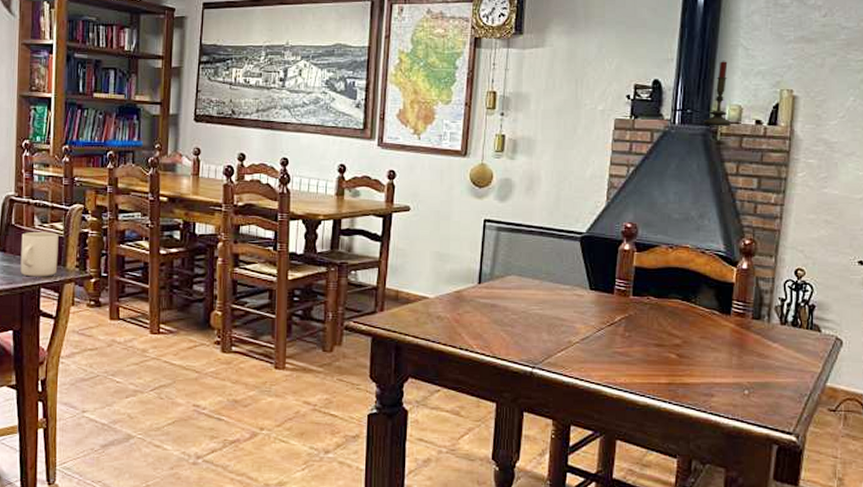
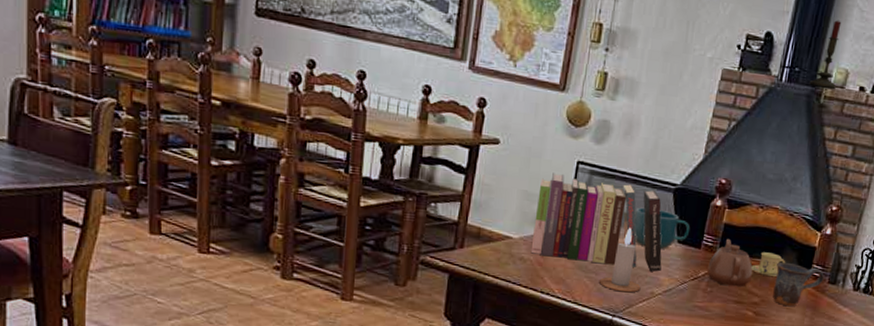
cup: present [20,231,59,277] -> none [36,124,85,179]
books: none [447,232,576,320] -> present [530,172,662,272]
candle: none [515,278,558,343] -> present [598,227,641,293]
cup: none [544,258,600,297] -> present [634,207,690,249]
teapot: none [622,281,671,330] -> present [706,238,753,287]
cup and saucer: none [668,292,704,317] -> present [751,252,786,278]
mug: none [695,300,747,345] -> present [772,262,824,306]

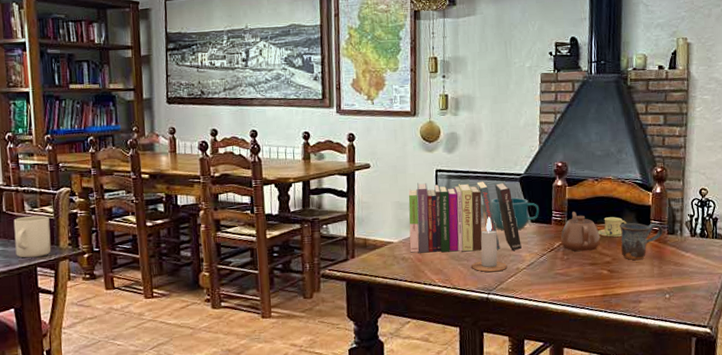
cup: none [36,124,85,179] -> present [13,215,52,258]
candle: present [809,19,842,90] -> none [615,16,638,74]

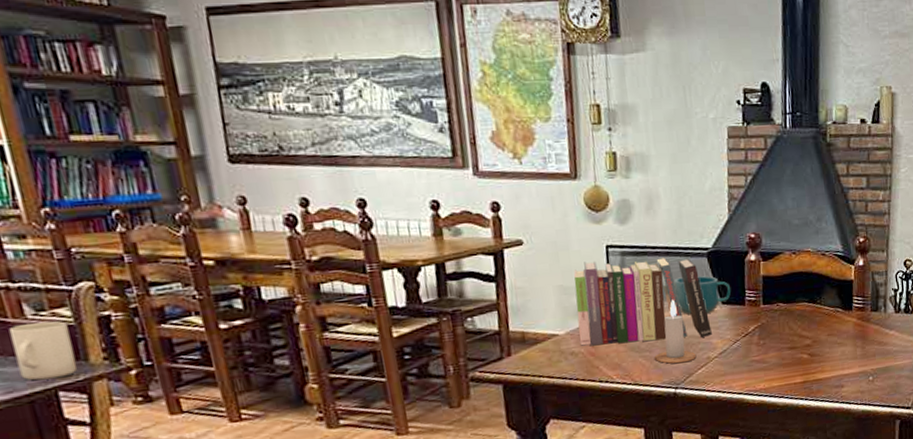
teapot: present [560,211,601,251] -> none [755,289,800,335]
cup and saucer: present [598,217,627,238] -> none [797,294,828,318]
mug: present [619,222,663,260] -> none [820,299,866,342]

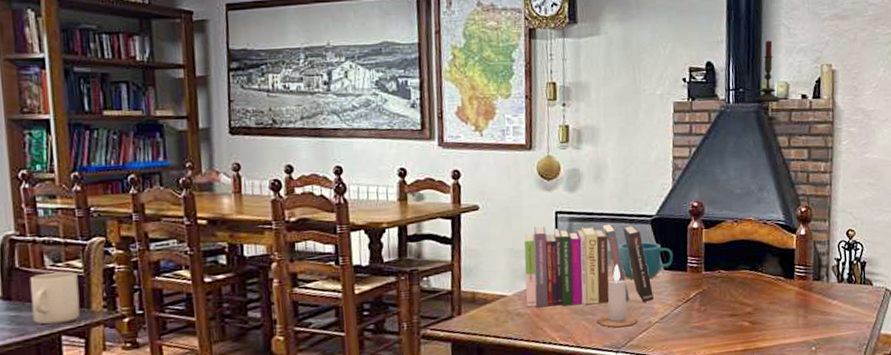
candle: none [813,58,838,128] -> present [755,39,780,103]

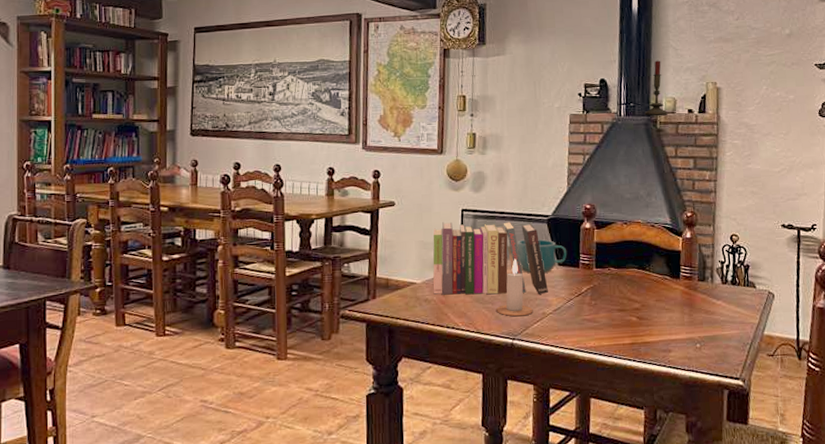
cup: present [30,271,81,325] -> none [25,247,63,291]

